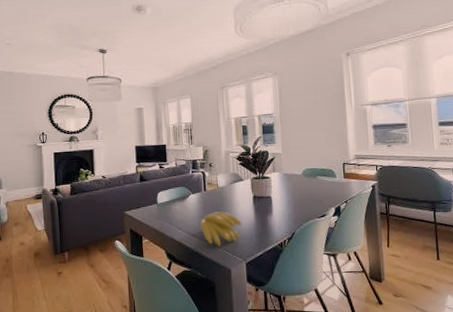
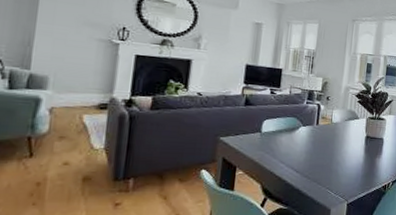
banana: present [200,211,243,247] -> none [306,148,351,185]

